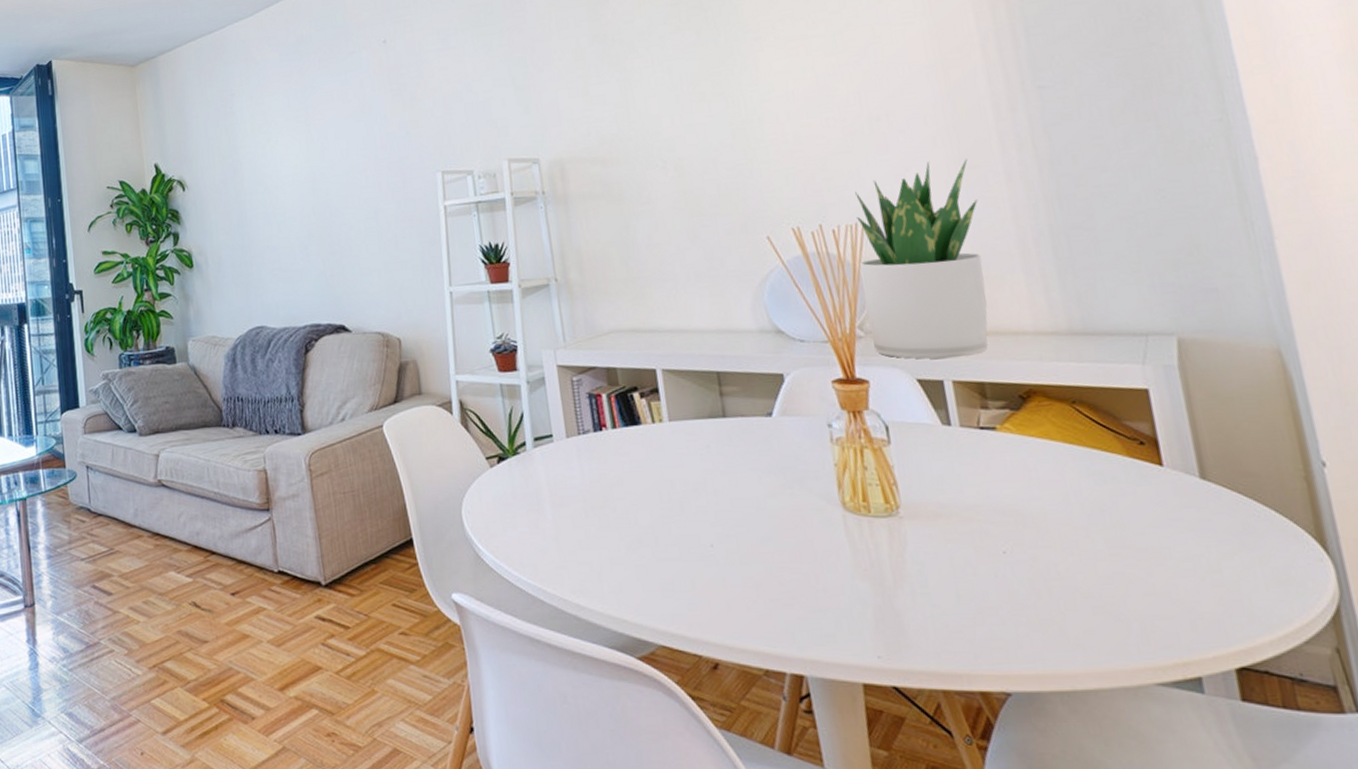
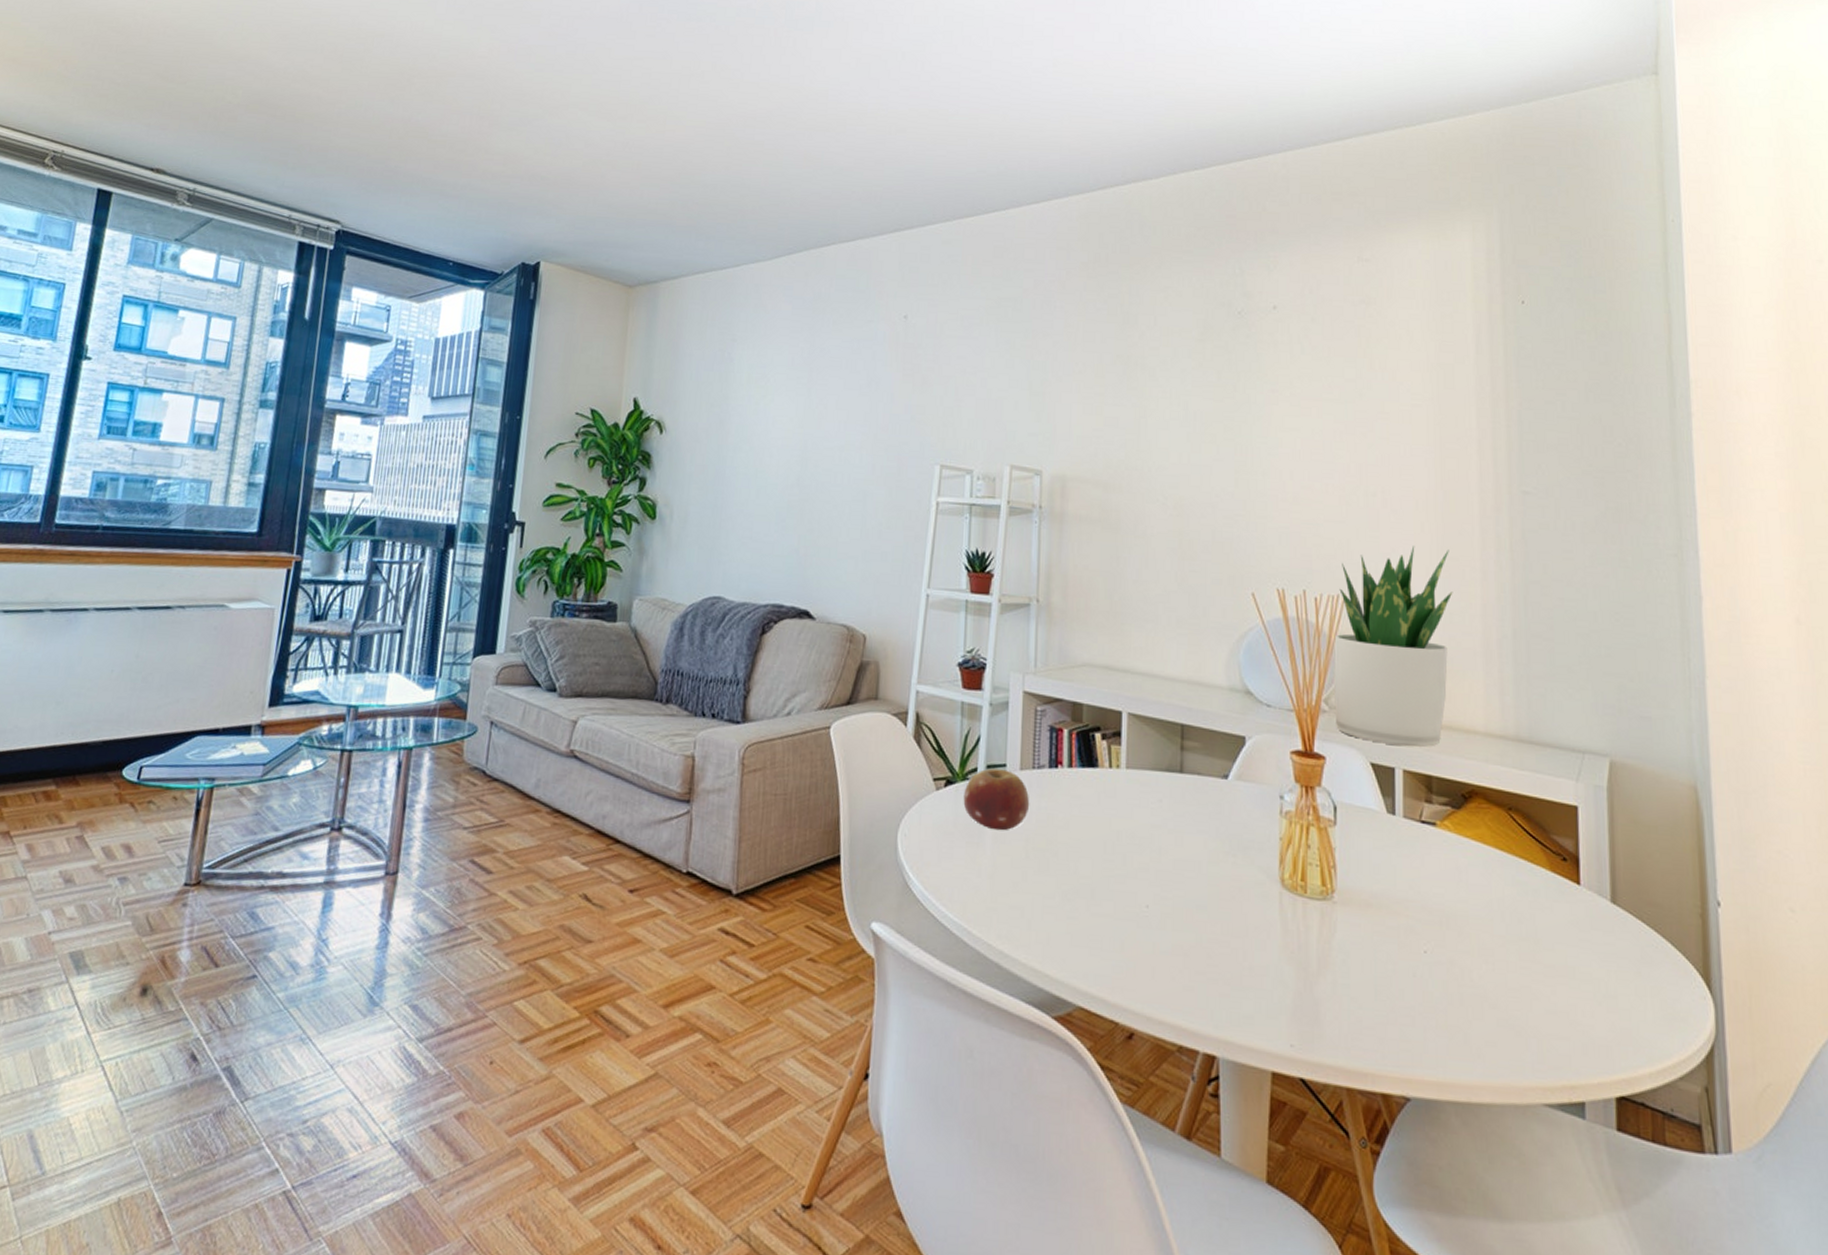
fruit: none [516,439,582,496] -> present [963,768,1030,831]

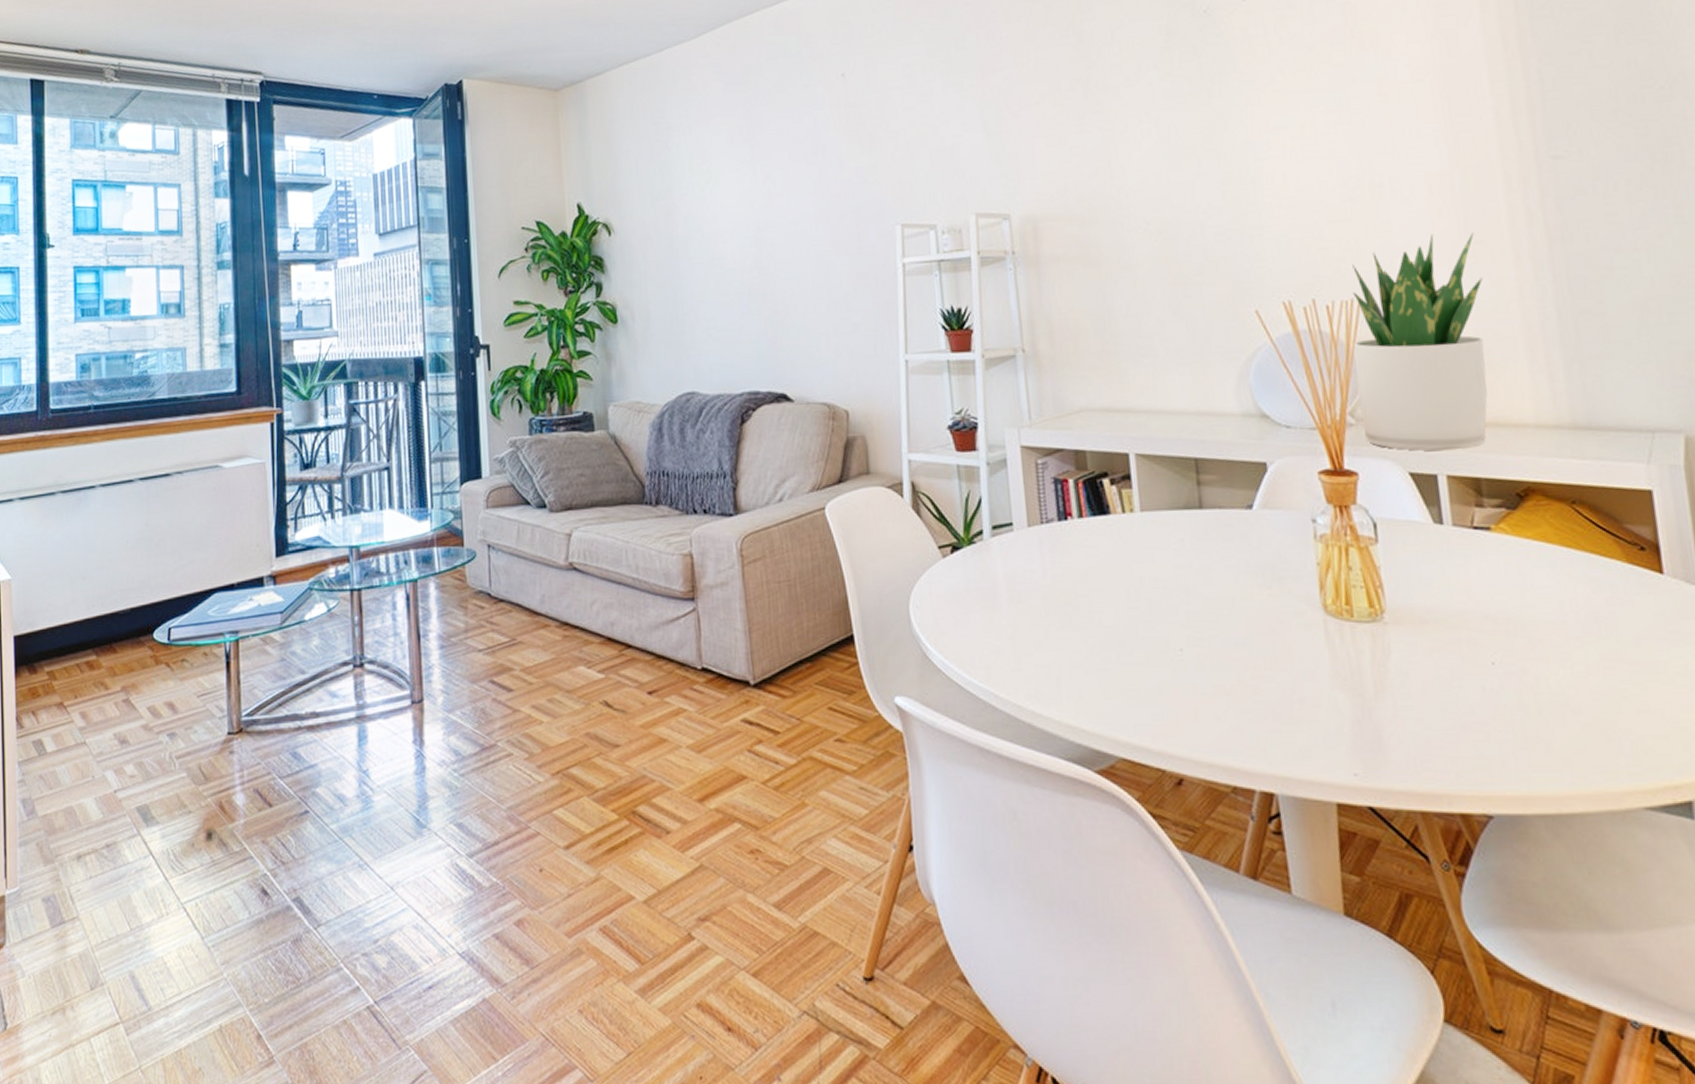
fruit: present [963,768,1030,831] -> none [972,528,1043,591]

